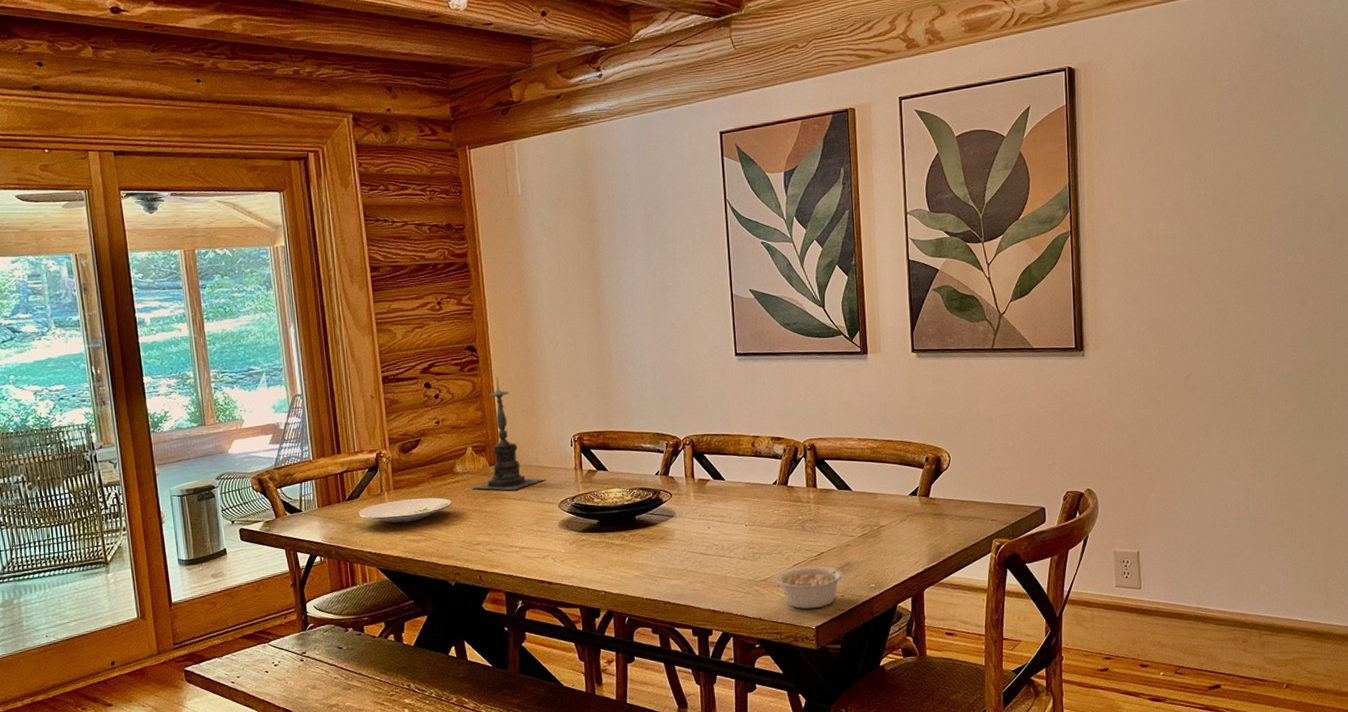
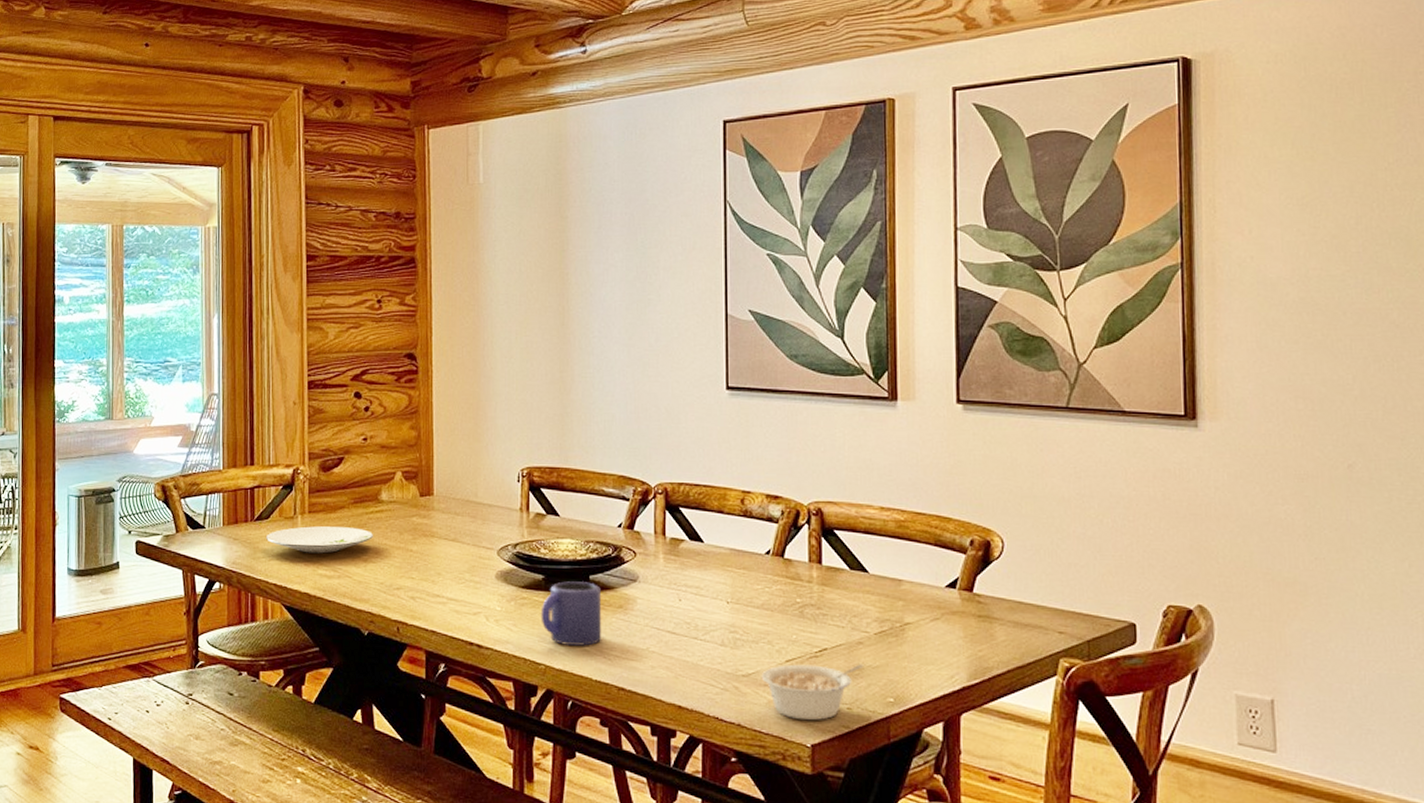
candle holder: present [471,377,545,491] -> none [397,392,484,529]
mug: none [598,521,649,574] -> present [540,581,602,646]

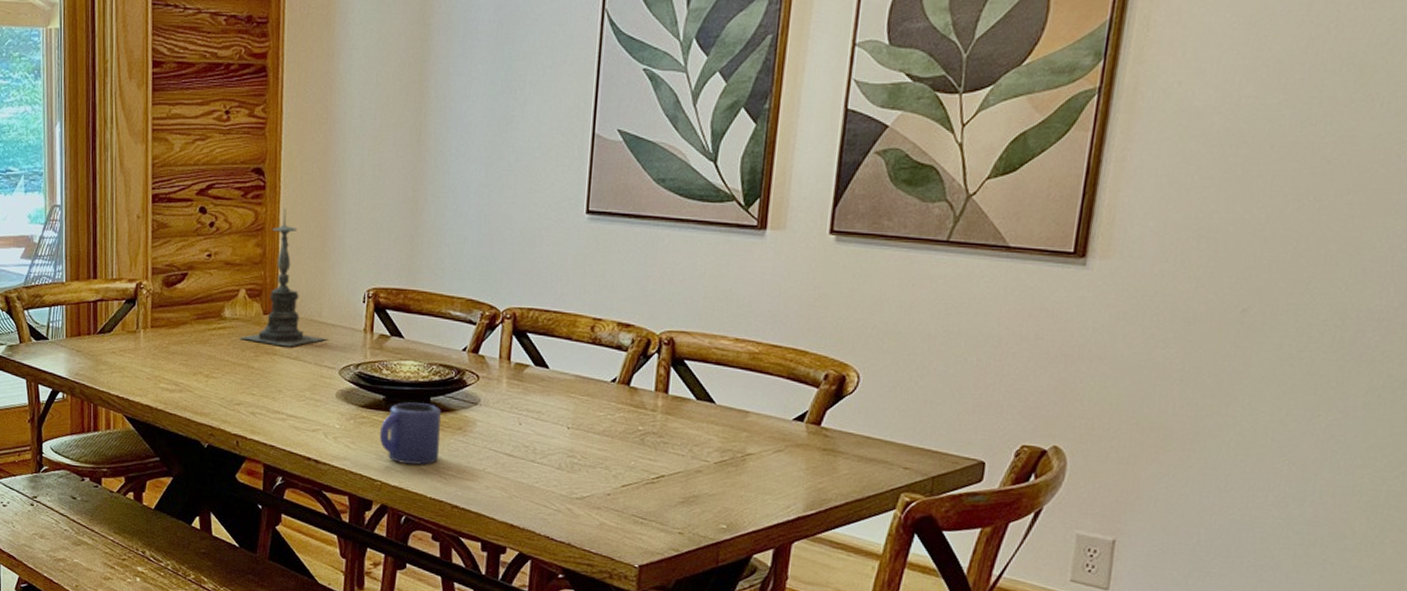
plate: present [265,526,373,554] -> none [108,340,215,368]
candle holder: none [397,392,484,529] -> present [239,209,327,347]
legume: present [761,664,864,721] -> none [595,489,700,543]

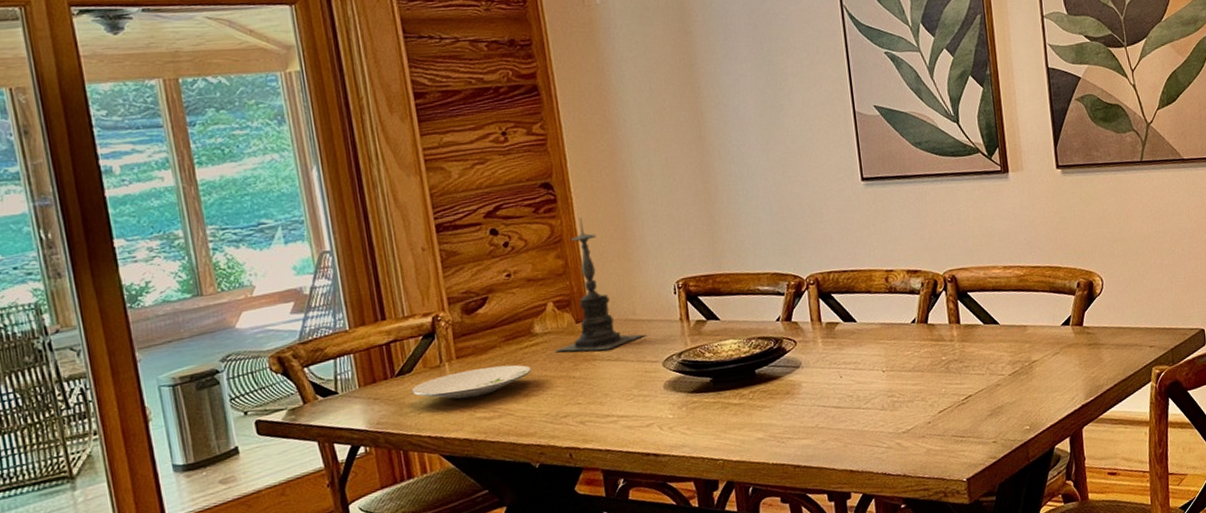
plate: none [108,340,215,368] -> present [410,364,531,400]
mug: present [379,402,441,465] -> none [712,376,774,438]

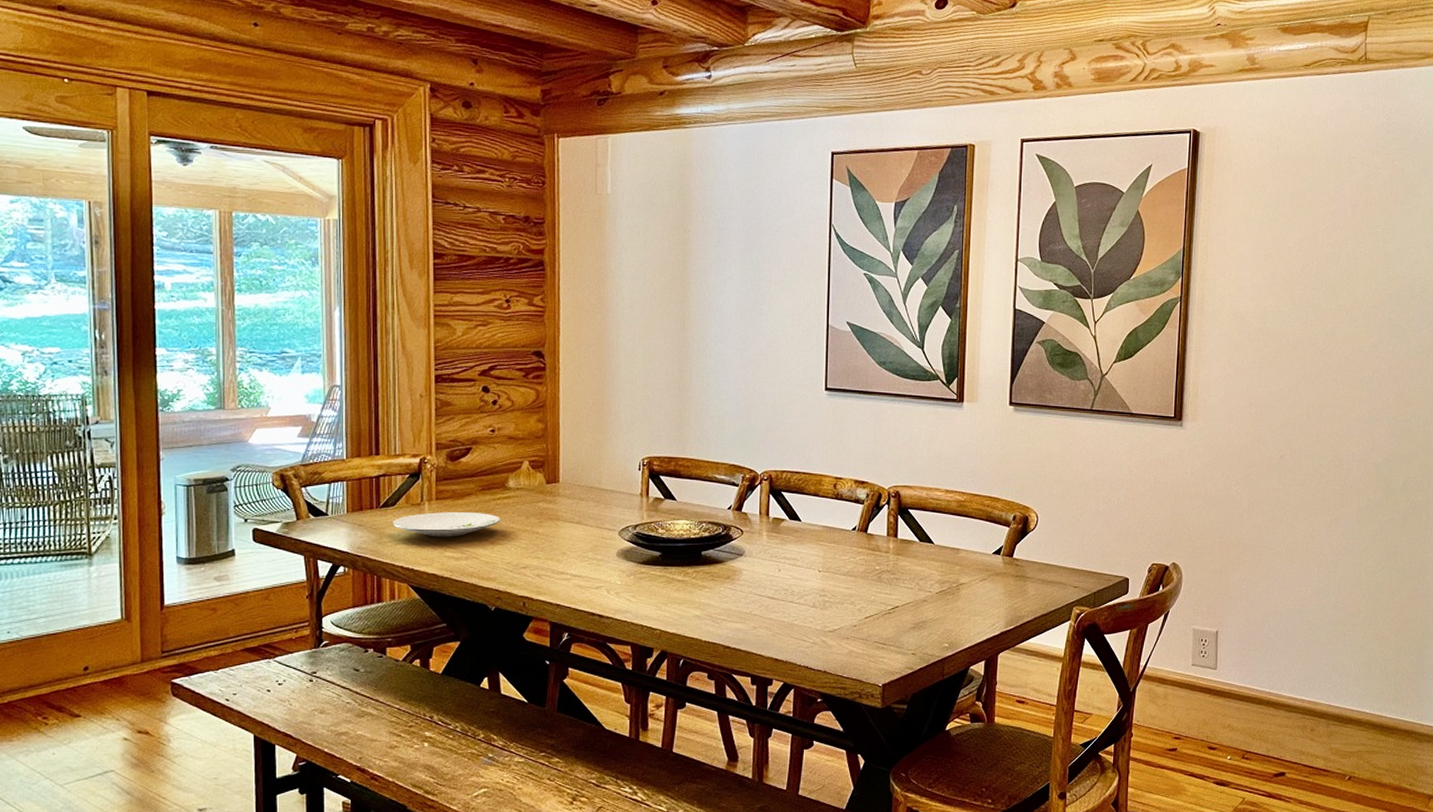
candle holder: present [554,218,645,352] -> none [524,388,607,513]

